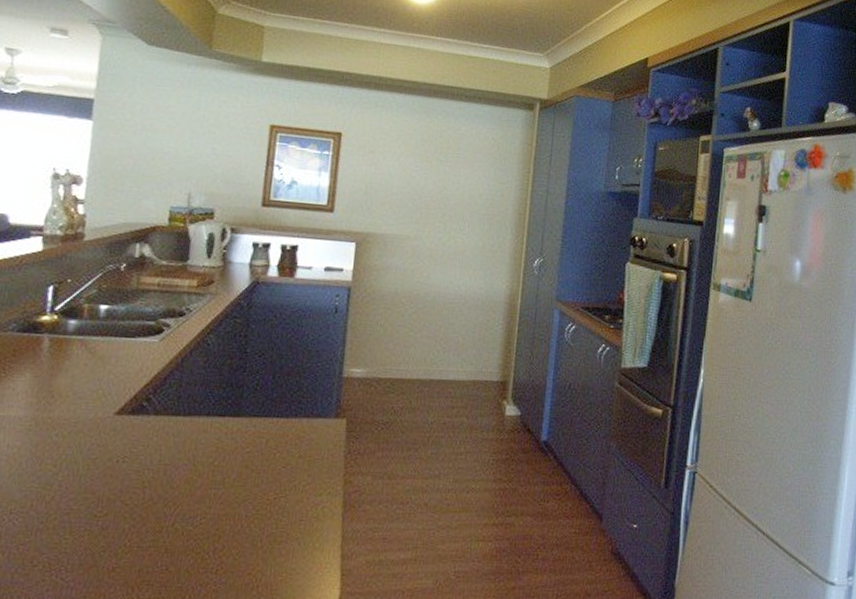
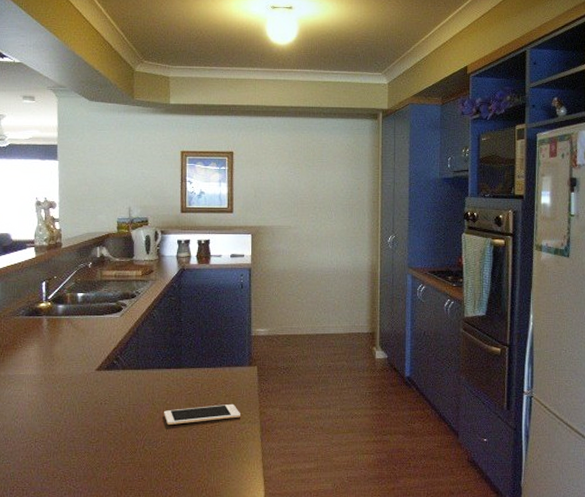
cell phone: none [208,468,318,495] -> present [164,403,241,425]

